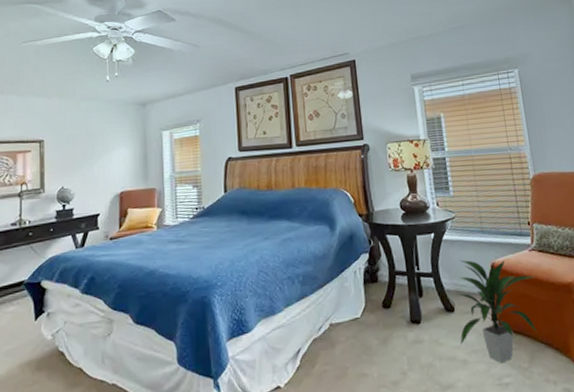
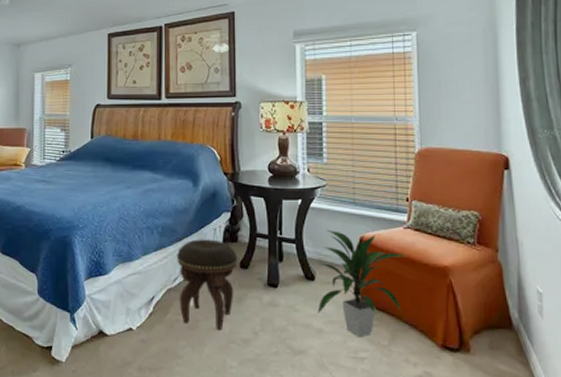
footstool: none [320,282,380,376] -> present [177,239,238,331]

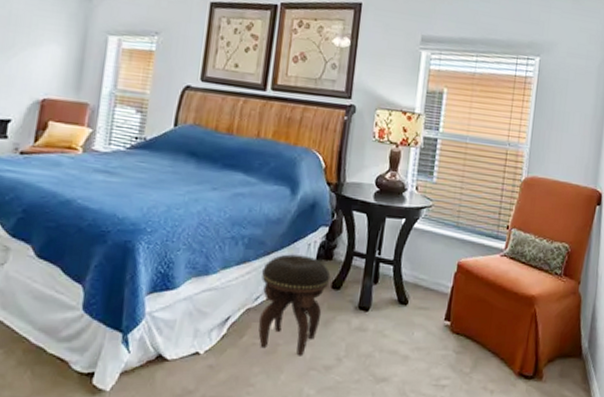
indoor plant: present [317,229,407,338] -> none [406,252,500,365]

